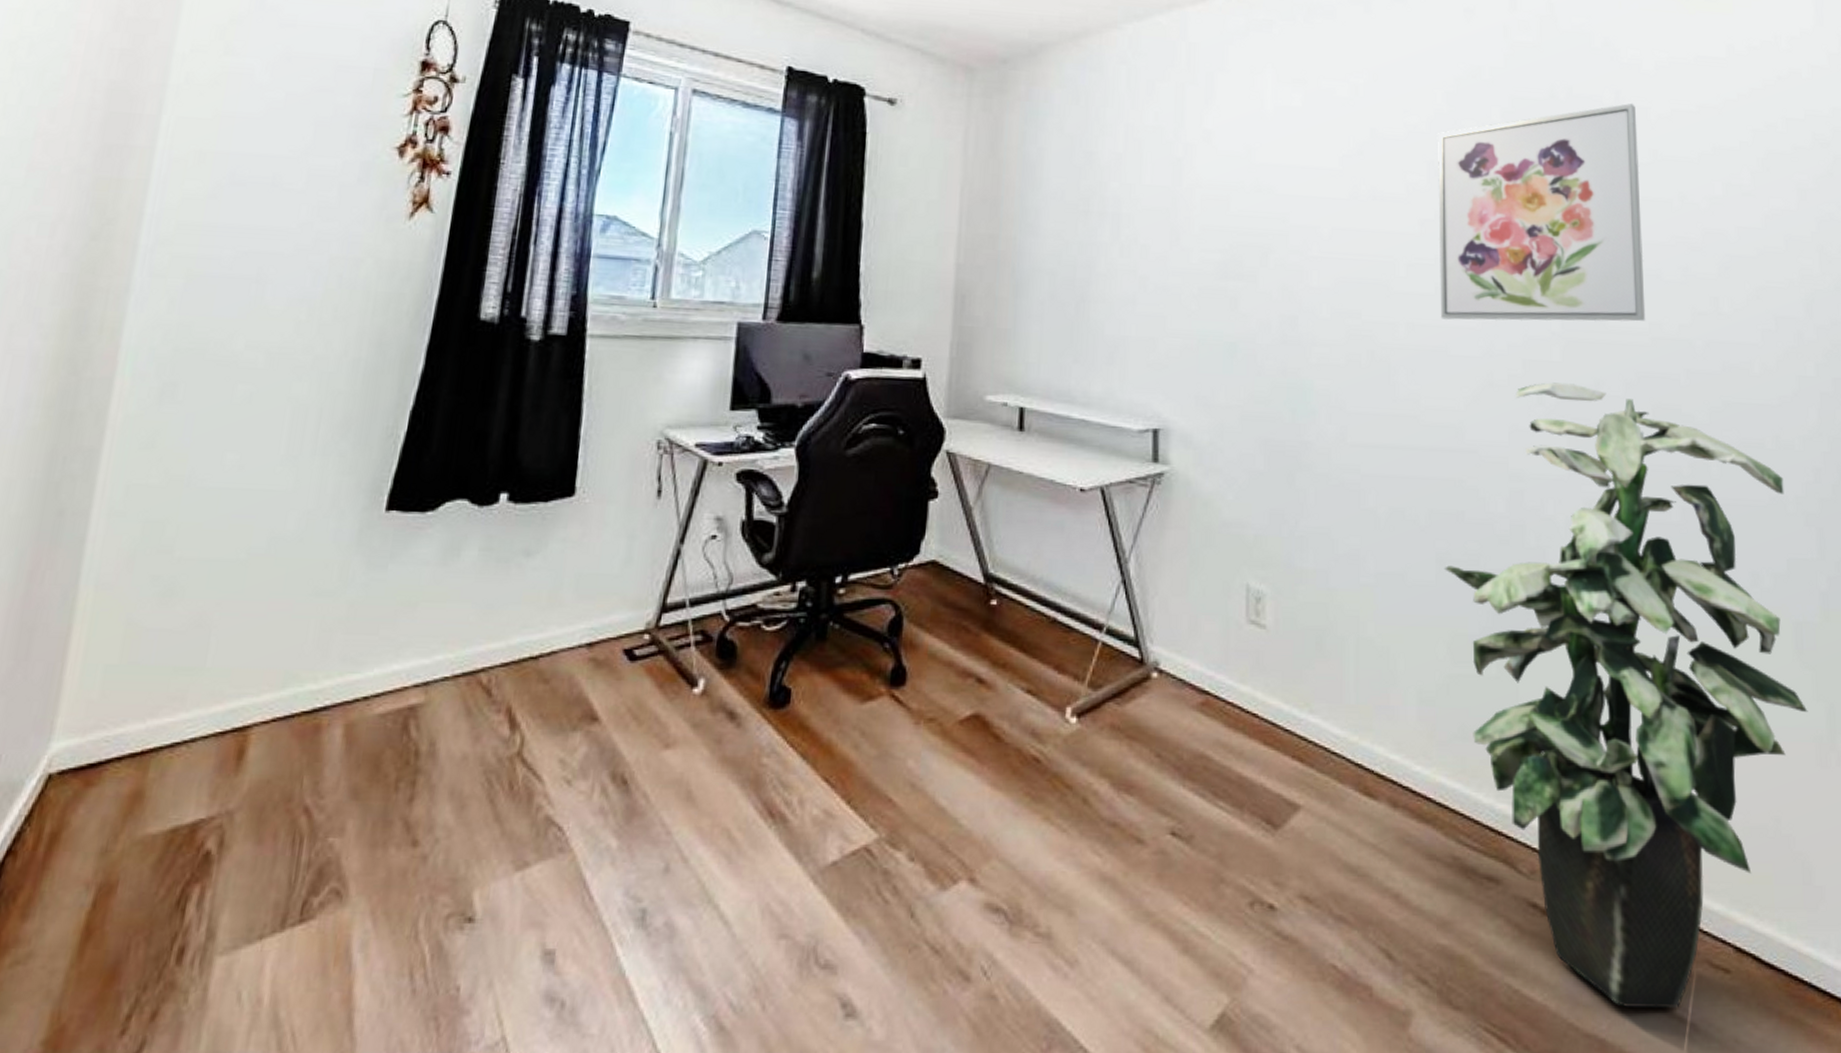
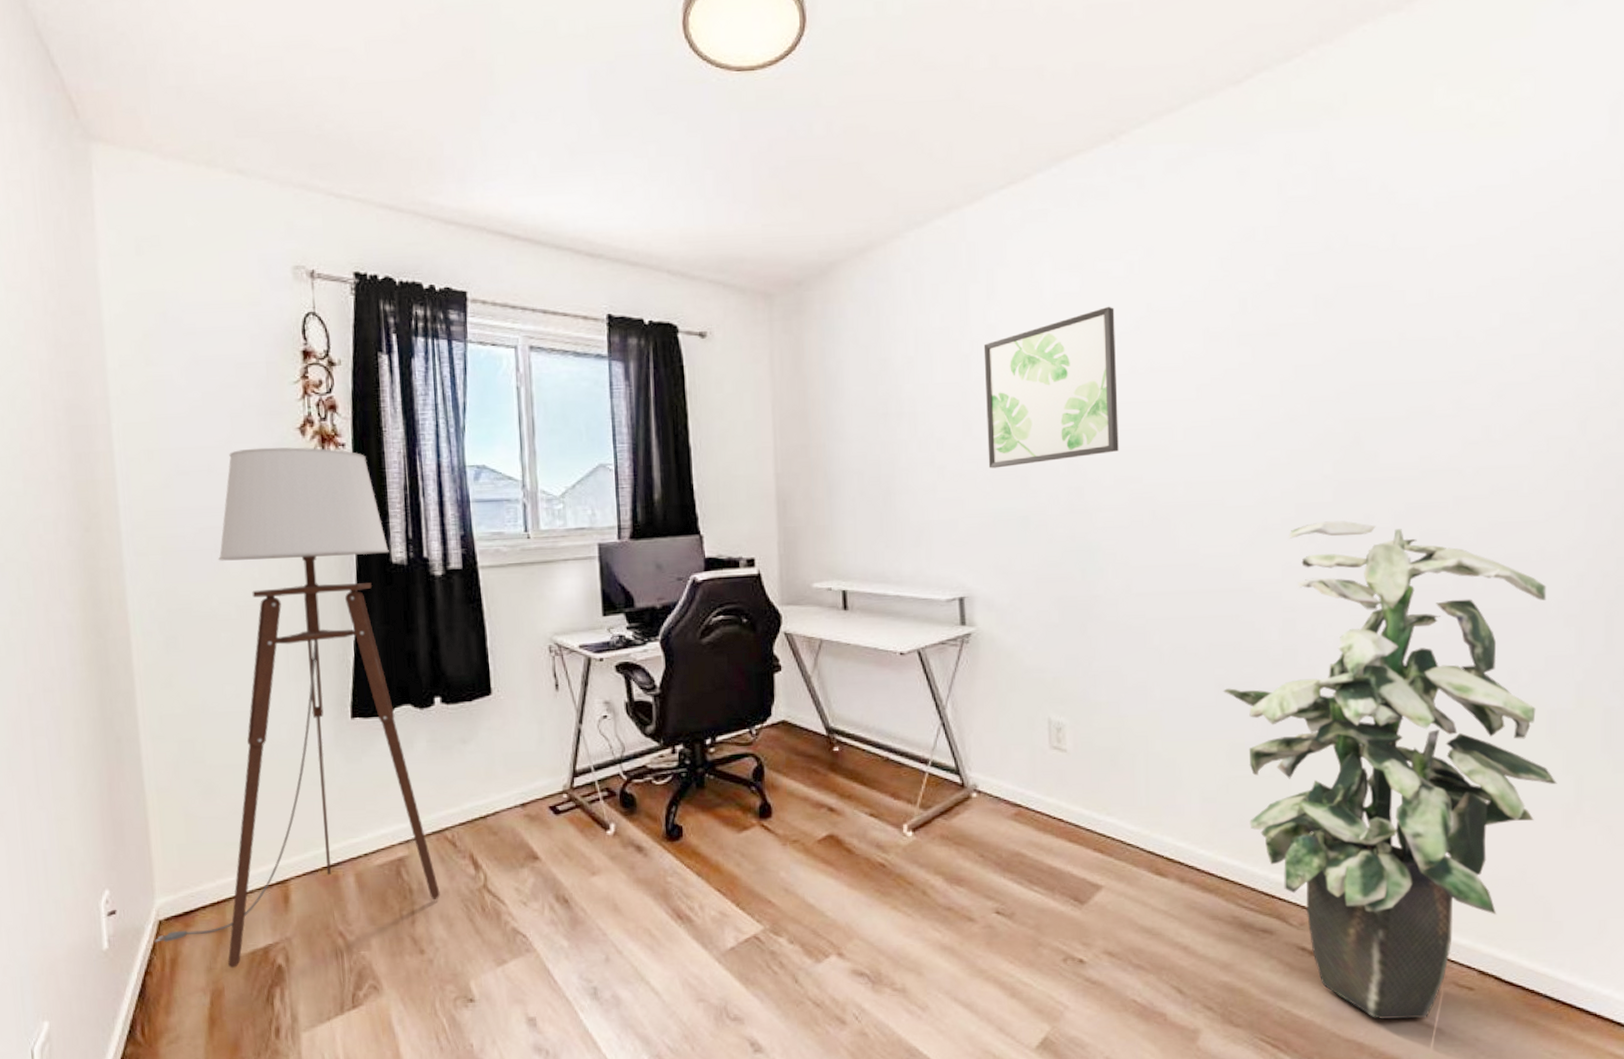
floor lamp: none [33,164,479,853] -> present [154,447,440,969]
wall art: none [1195,126,1338,286] -> present [983,306,1119,469]
wall art: present [1438,103,1646,322] -> none [1212,245,1417,475]

